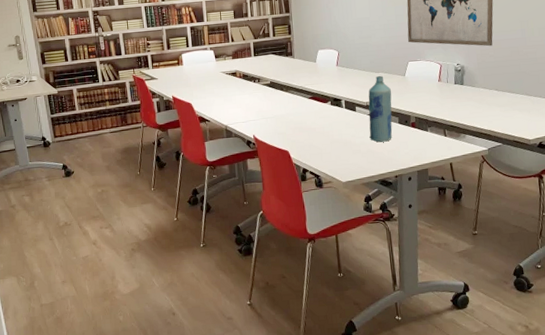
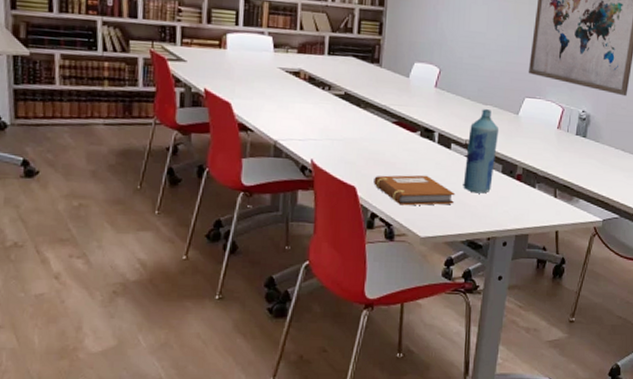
notebook: none [301,134,365,160] -> present [373,175,456,206]

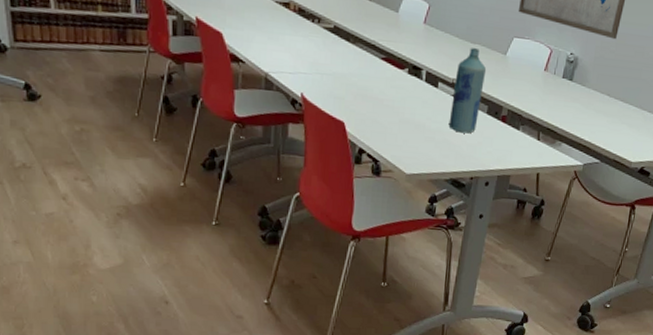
notebook: present [373,175,456,206] -> none [362,111,441,143]

